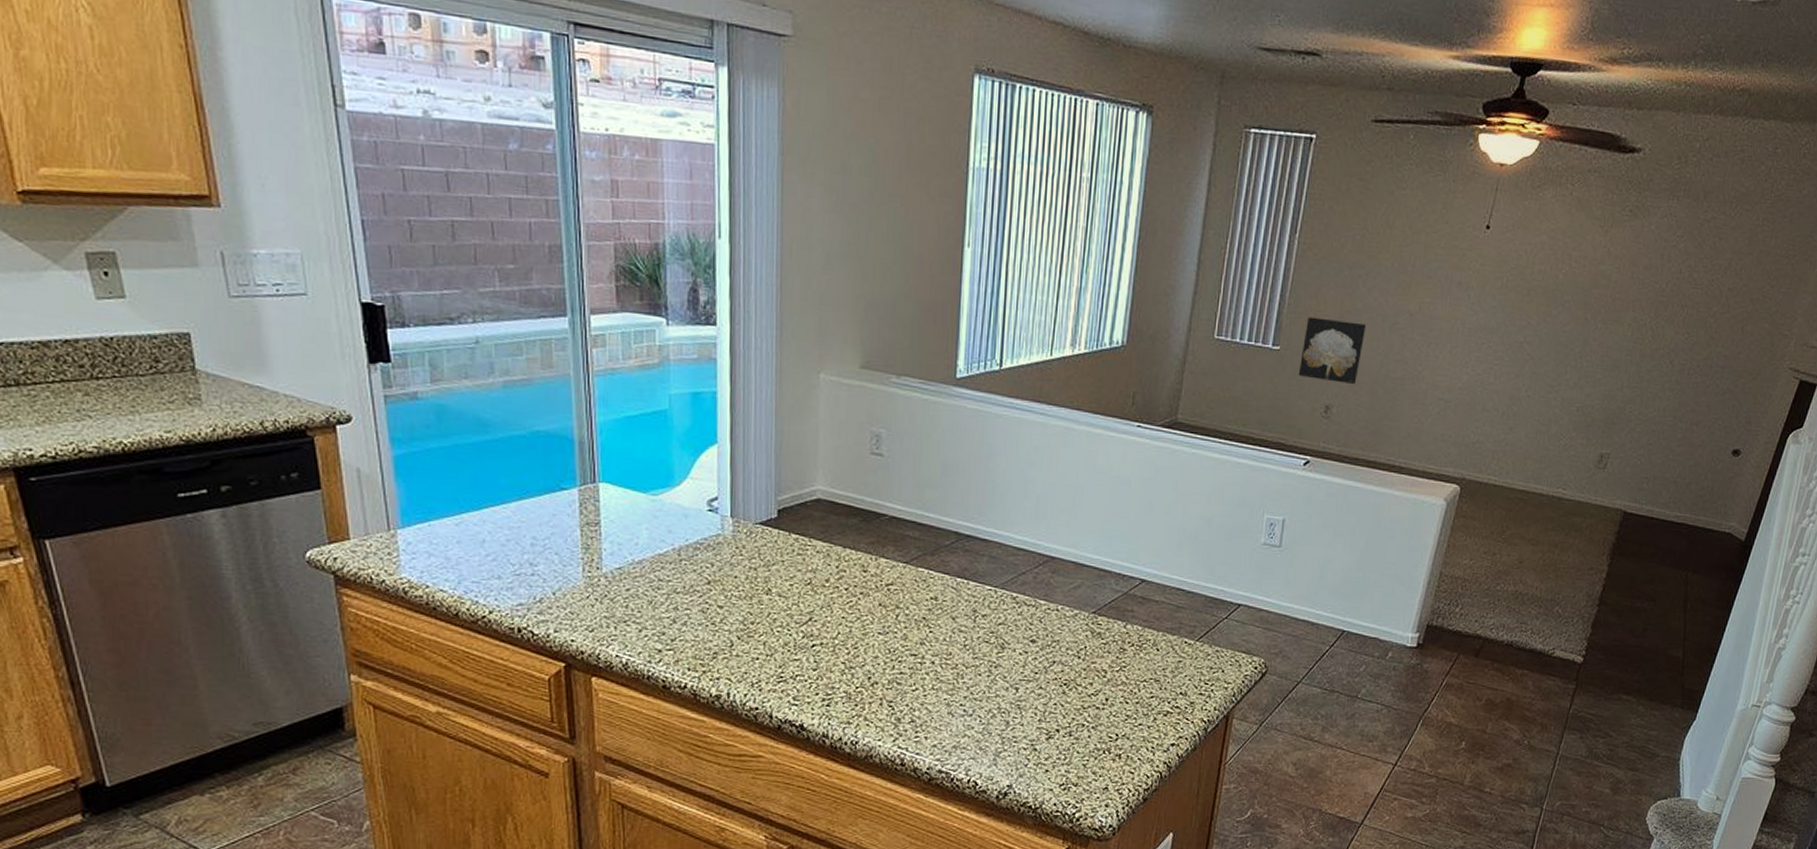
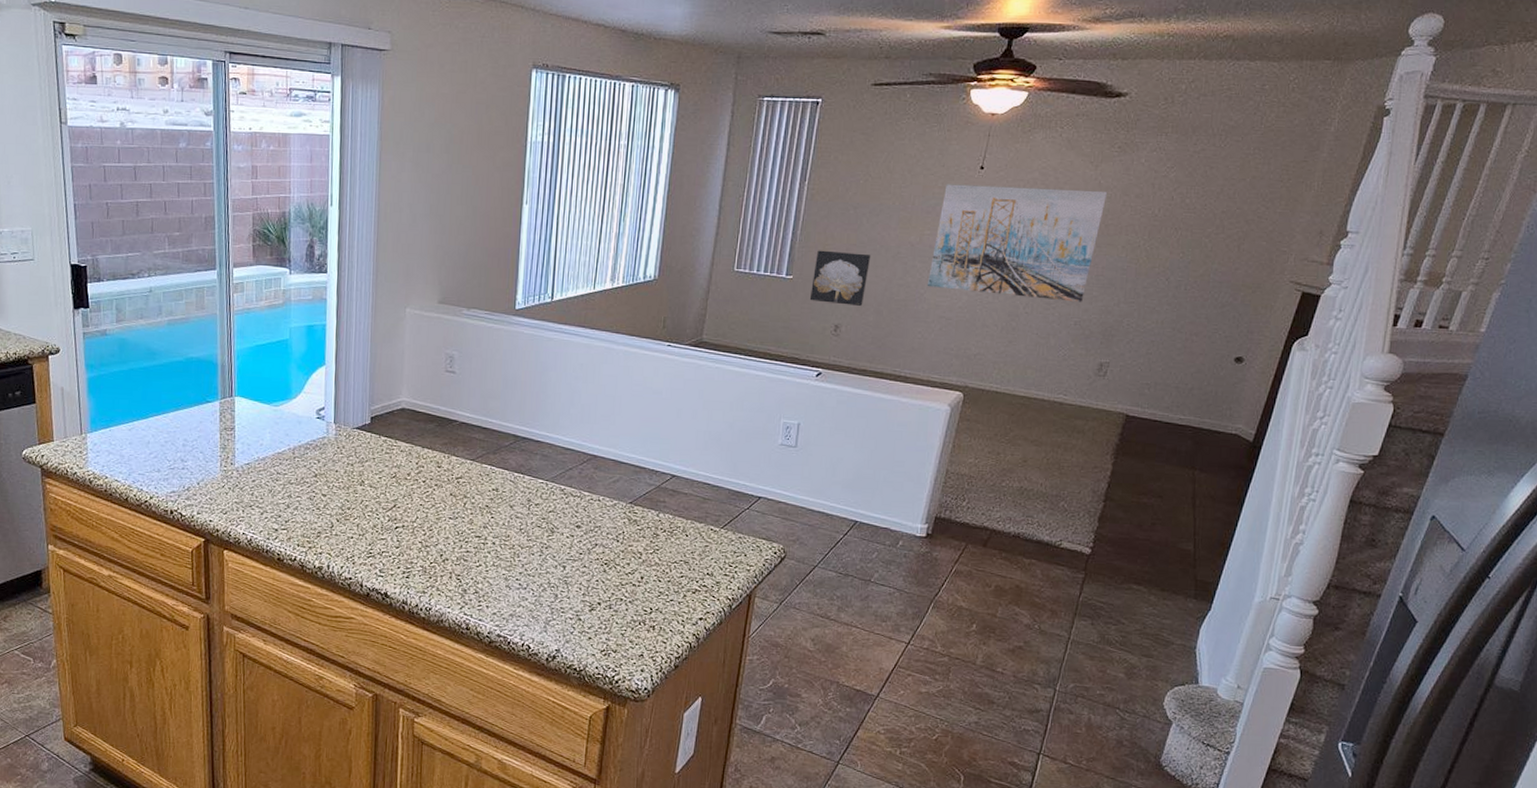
wall art: none [1425,244,1617,386] -> present [927,184,1108,302]

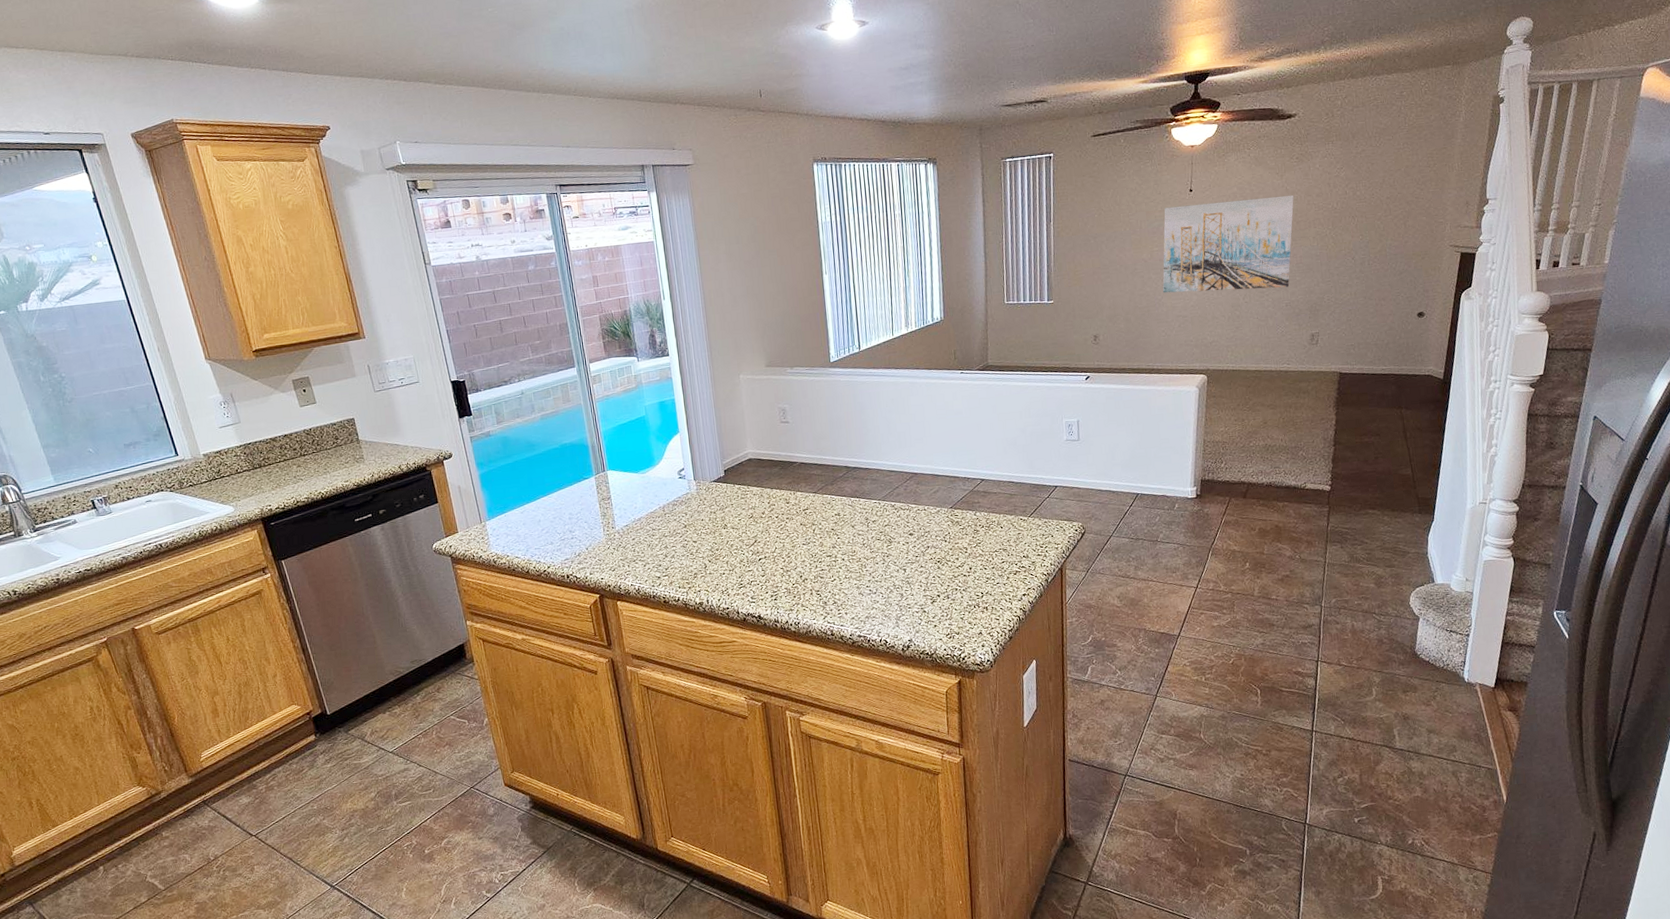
wall art: present [809,250,871,306] -> none [1069,274,1114,319]

